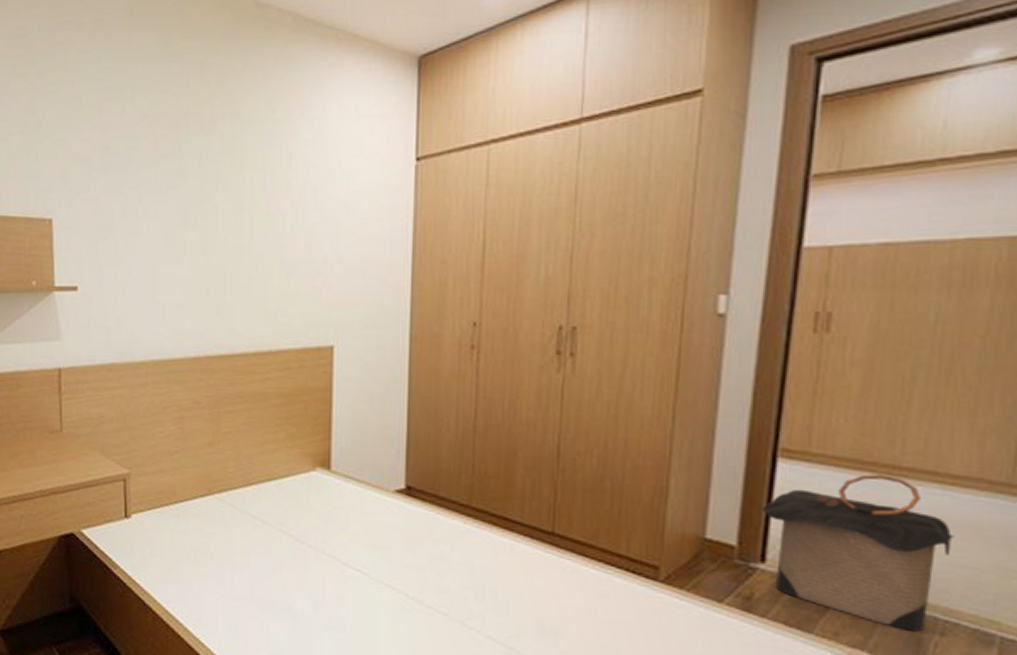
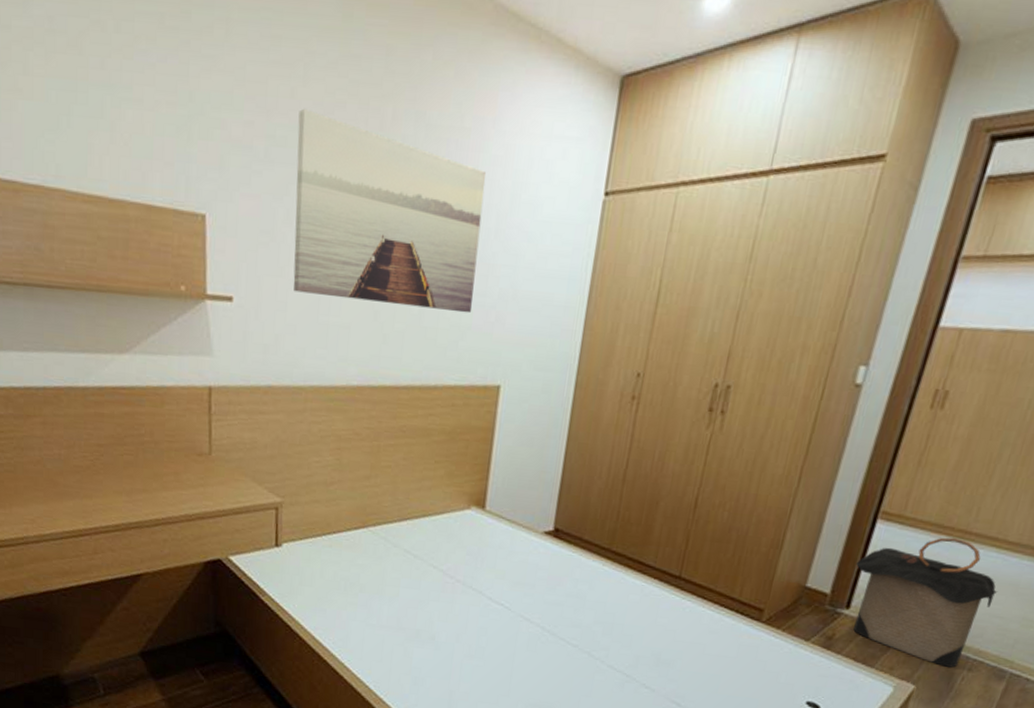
wall art: none [128,121,301,281] -> present [293,108,487,313]

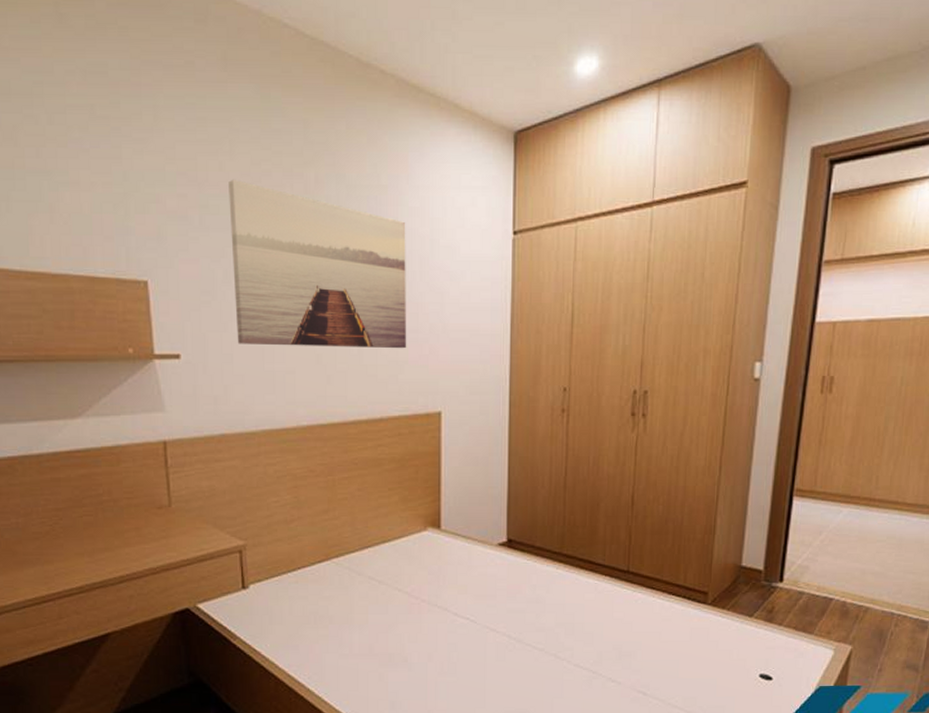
laundry hamper: present [853,537,998,668] -> none [782,506,907,625]

